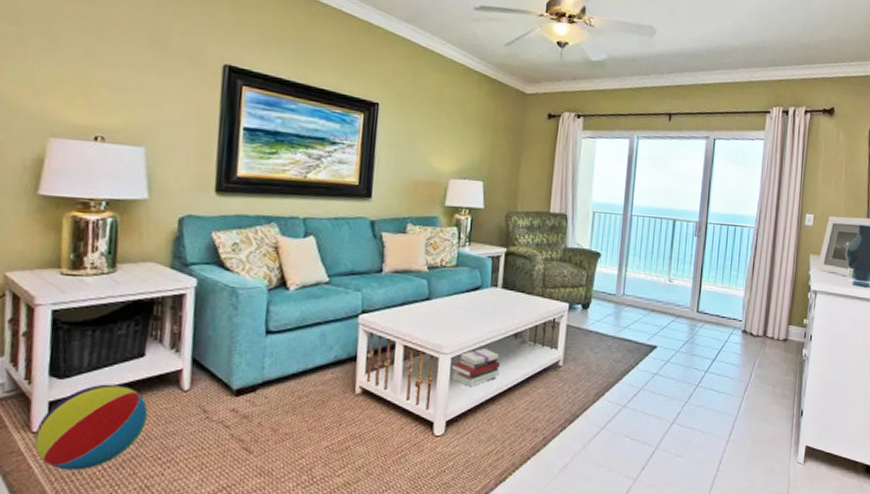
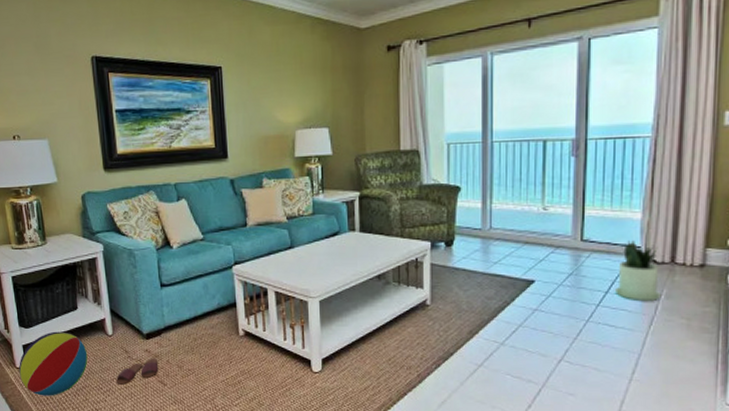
slippers: none [183,419,246,453] -> present [116,358,159,385]
books: present [452,348,501,386] -> none [321,291,368,327]
planter: none [720,314,755,370] -> present [614,240,662,302]

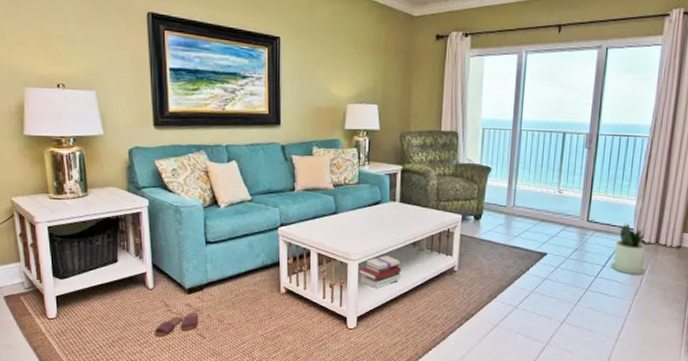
beach ball: present [18,331,88,396] -> none [50,283,126,347]
books: none [321,291,368,327] -> present [359,256,402,288]

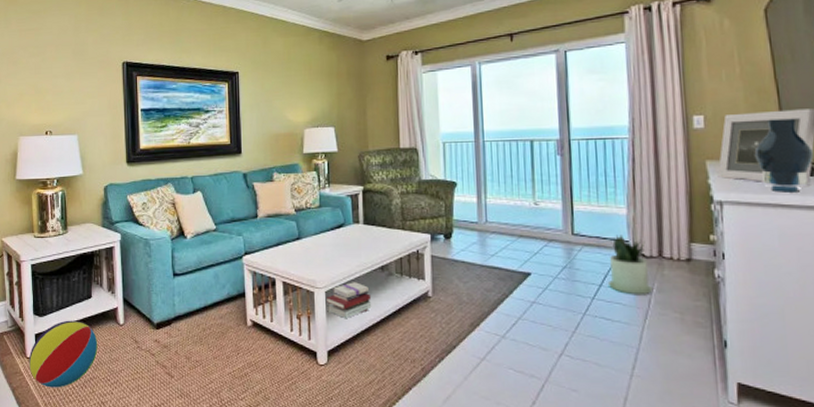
beach ball: none [50,283,126,347] -> present [28,320,98,388]
slippers: present [155,311,199,337] -> none [124,348,167,376]

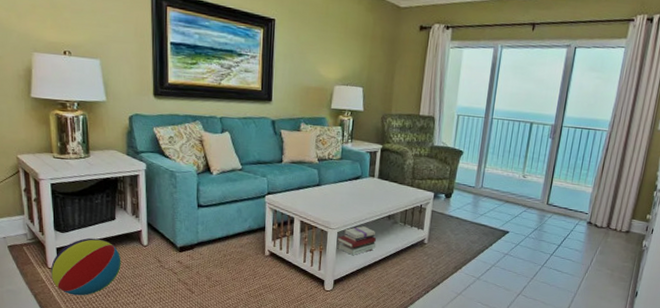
planter: present [607,235,654,295] -> none [564,208,600,256]

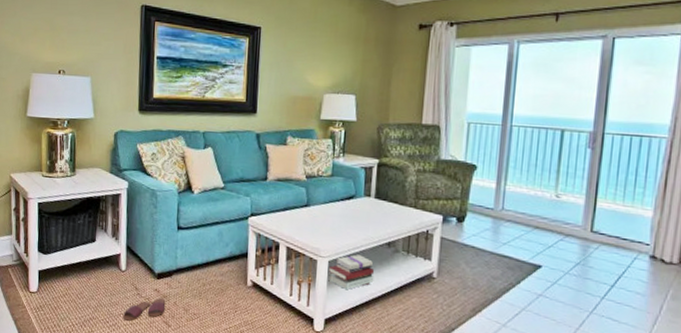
beach ball: present [50,238,121,296] -> none [31,260,99,324]
slippers: none [147,268,189,290] -> present [123,297,166,321]

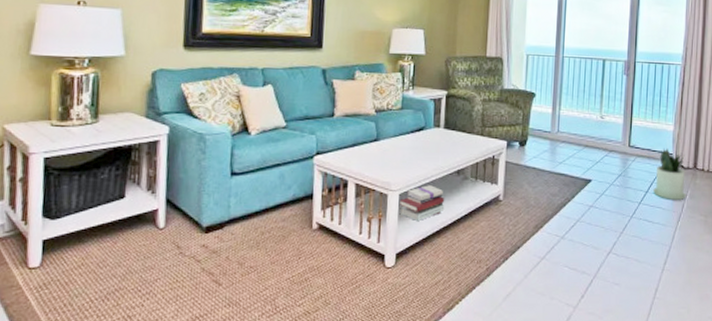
slippers: present [123,297,166,321] -> none [160,254,215,286]
planter: none [620,237,668,301] -> present [652,148,687,201]

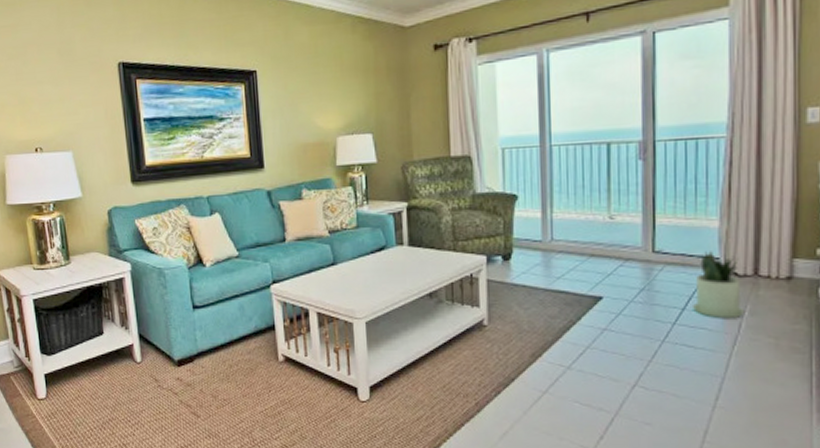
books: present [400,185,445,221] -> none [367,311,419,351]

